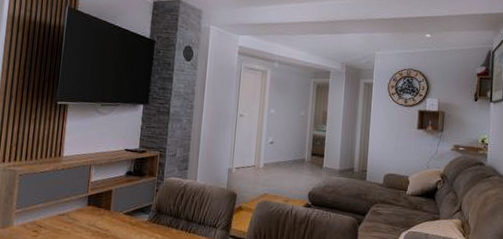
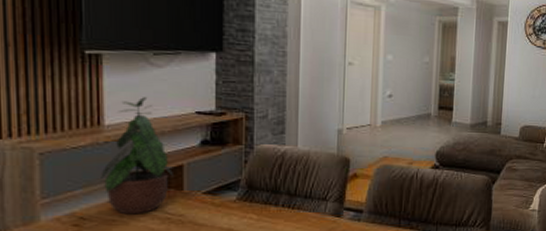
potted plant: none [56,137,105,227] -> present [100,97,173,215]

